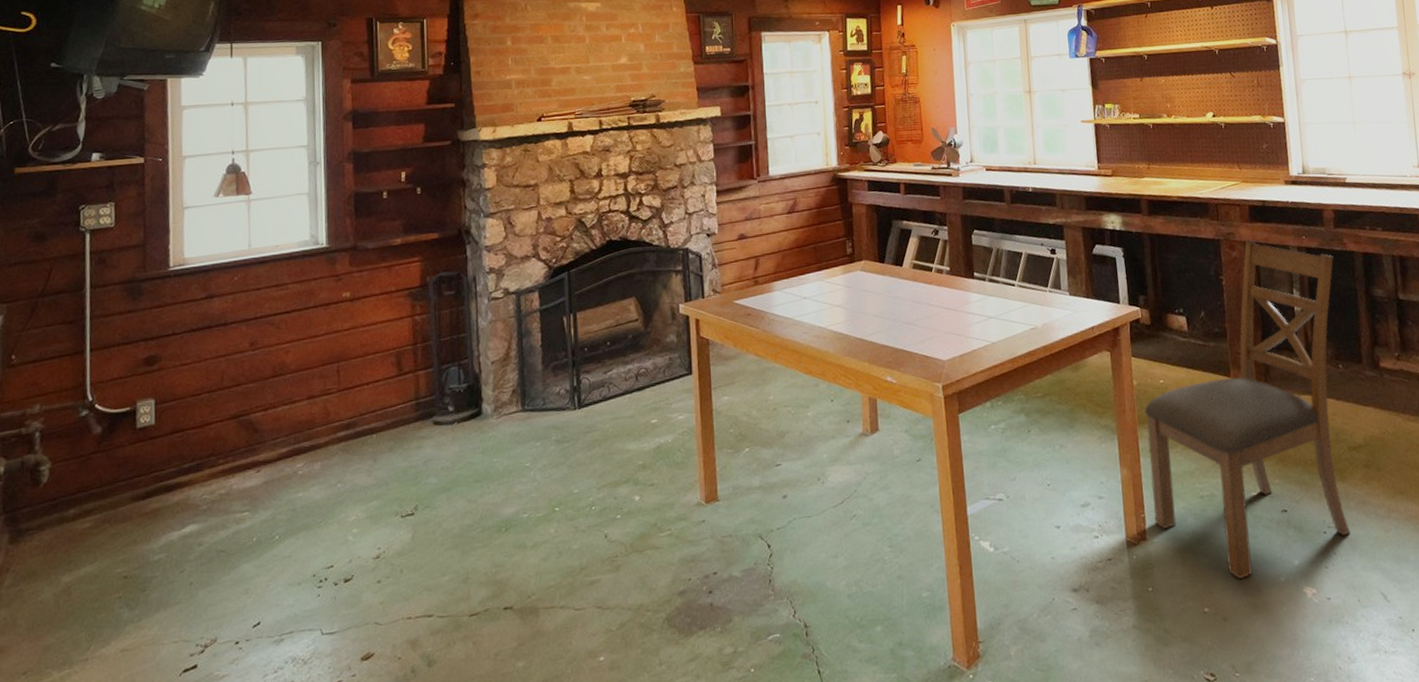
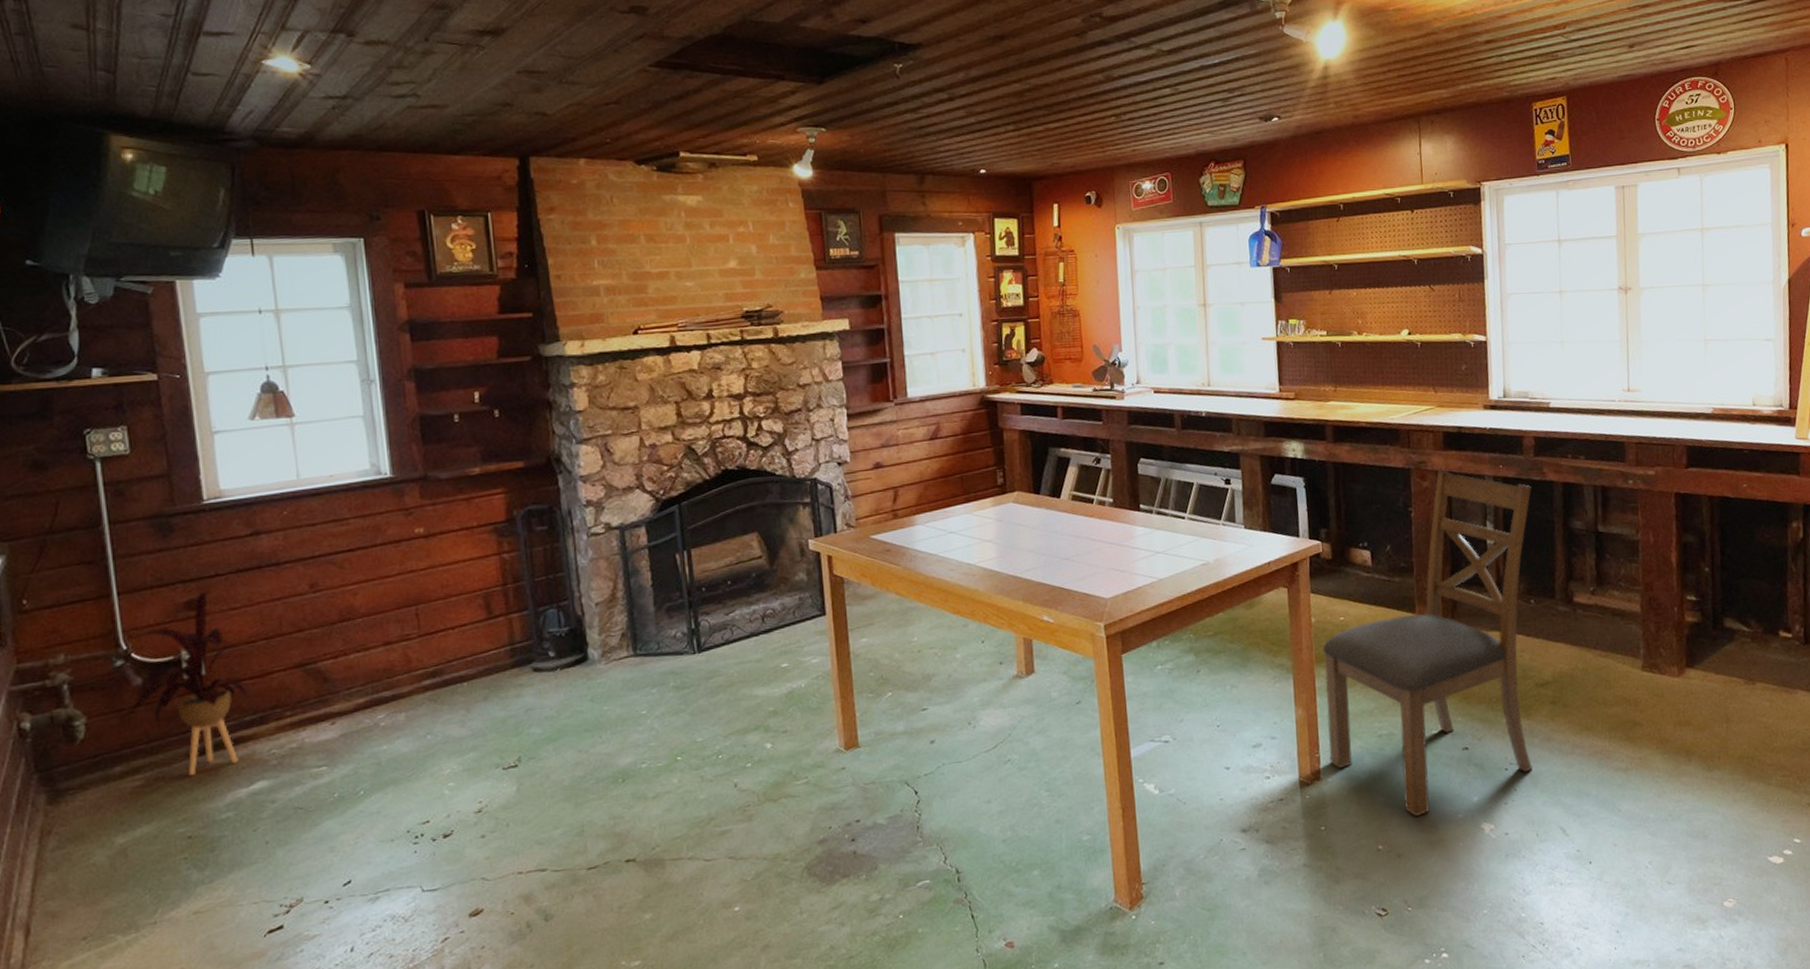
house plant: none [86,348,191,518] -> present [128,590,247,775]

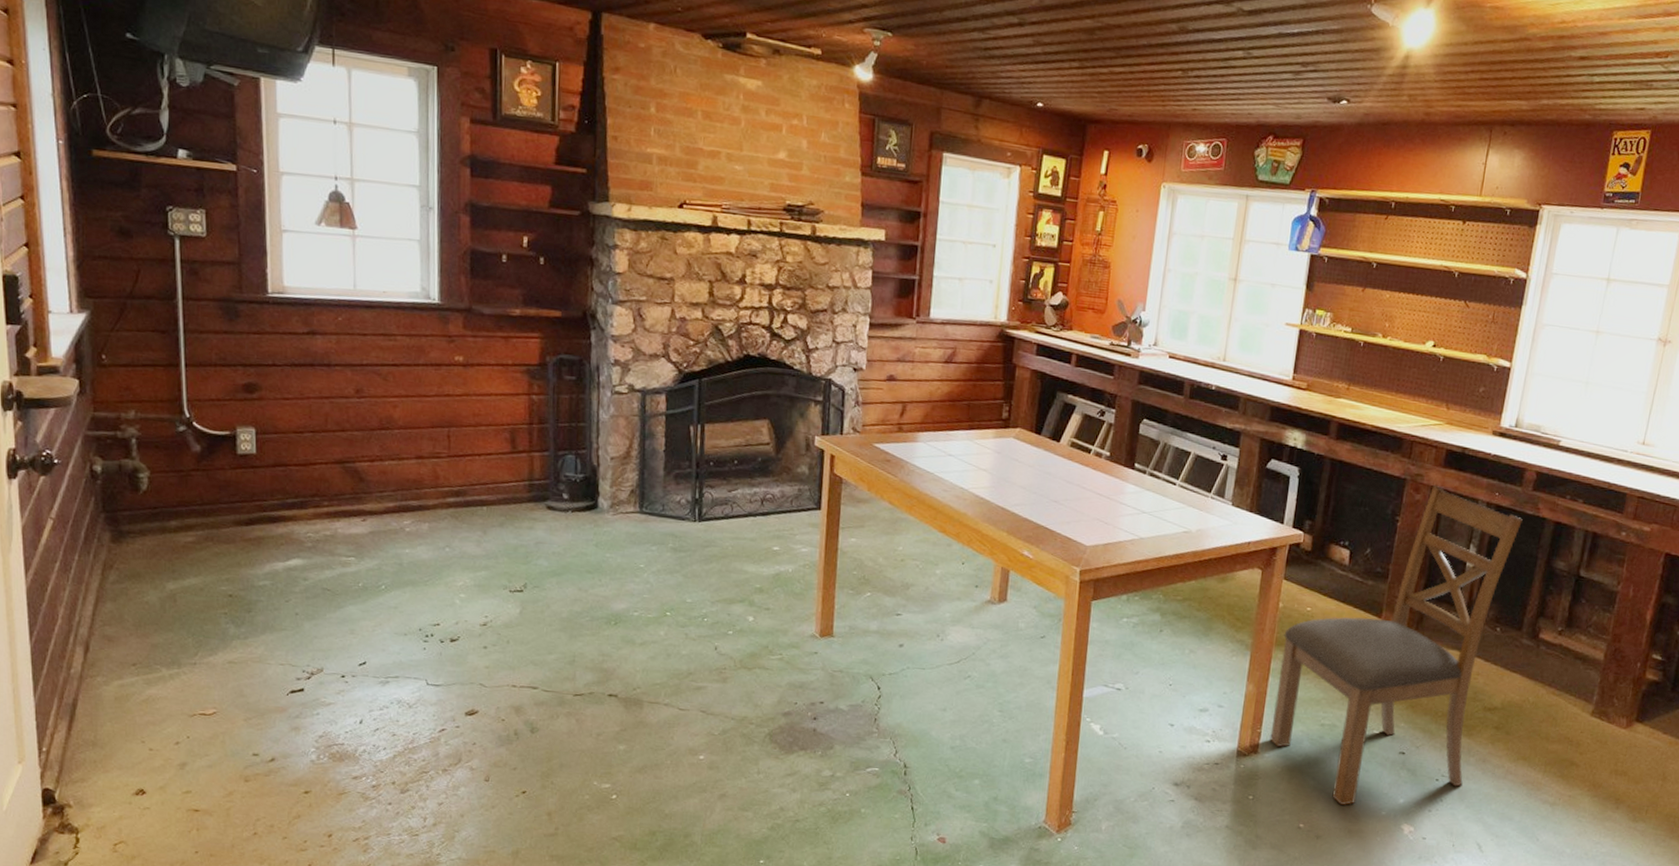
house plant: present [128,590,247,775] -> none [186,377,294,542]

